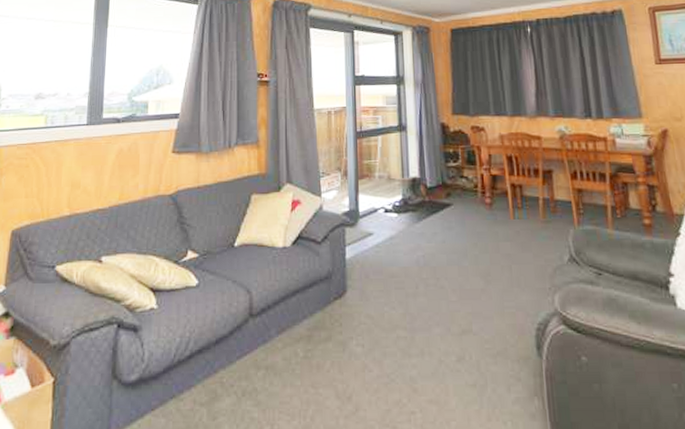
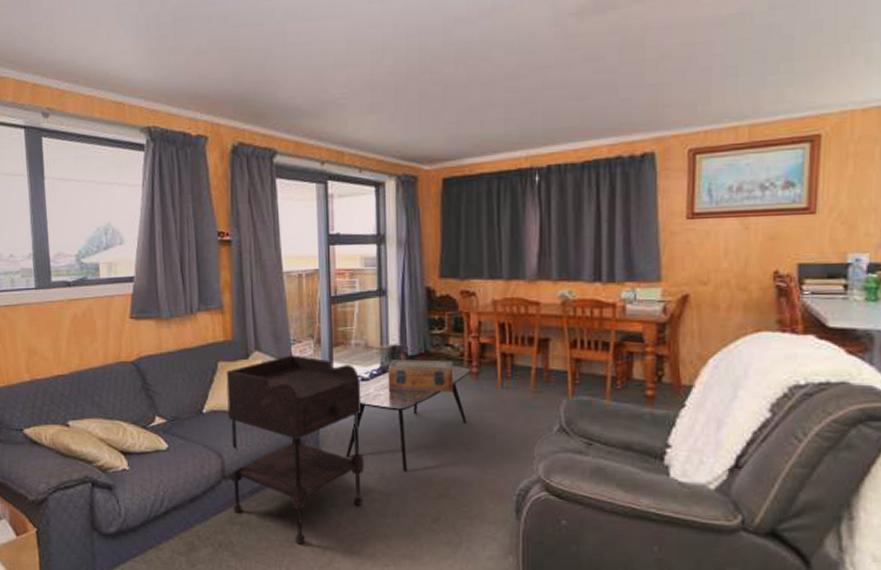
side table: none [256,187,390,389] -> present [226,355,365,544]
coffee table: none [371,197,485,307] -> present [346,366,471,472]
decorative box: none [409,191,470,223] -> present [387,359,454,393]

